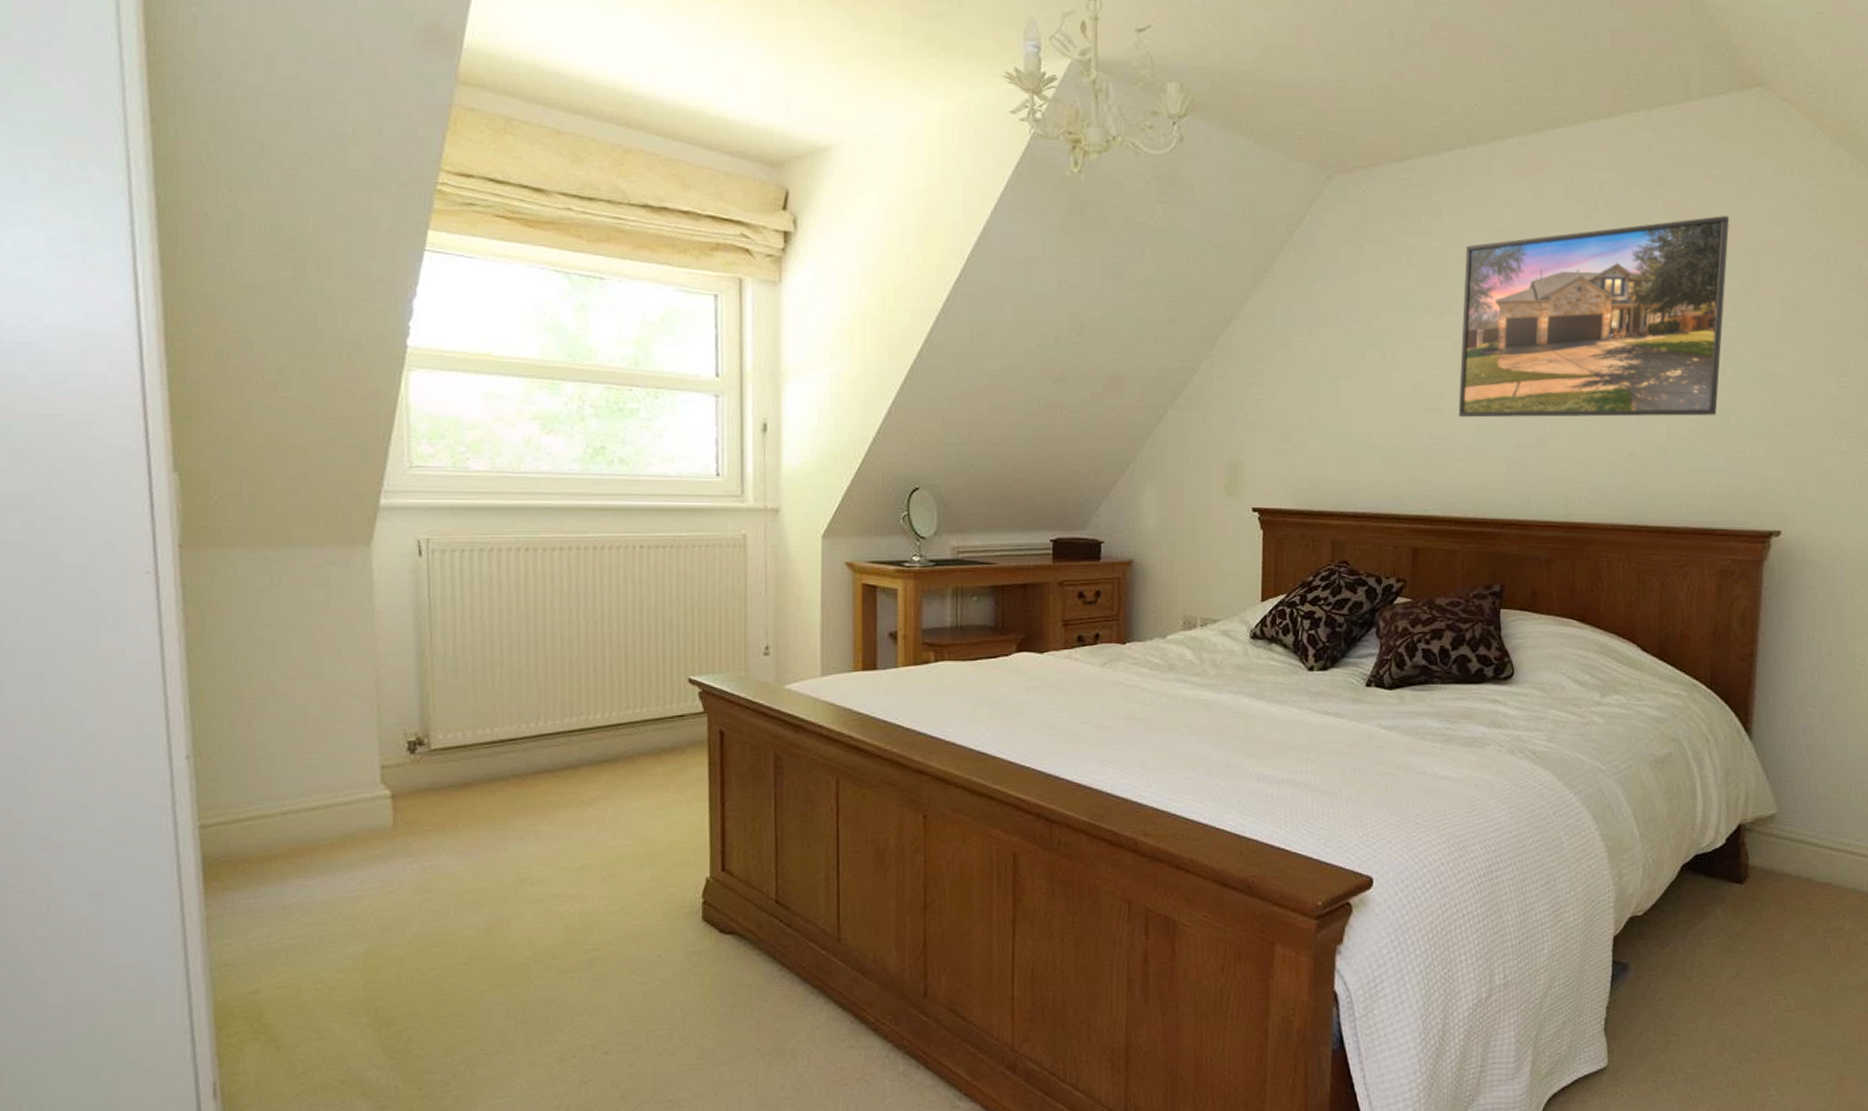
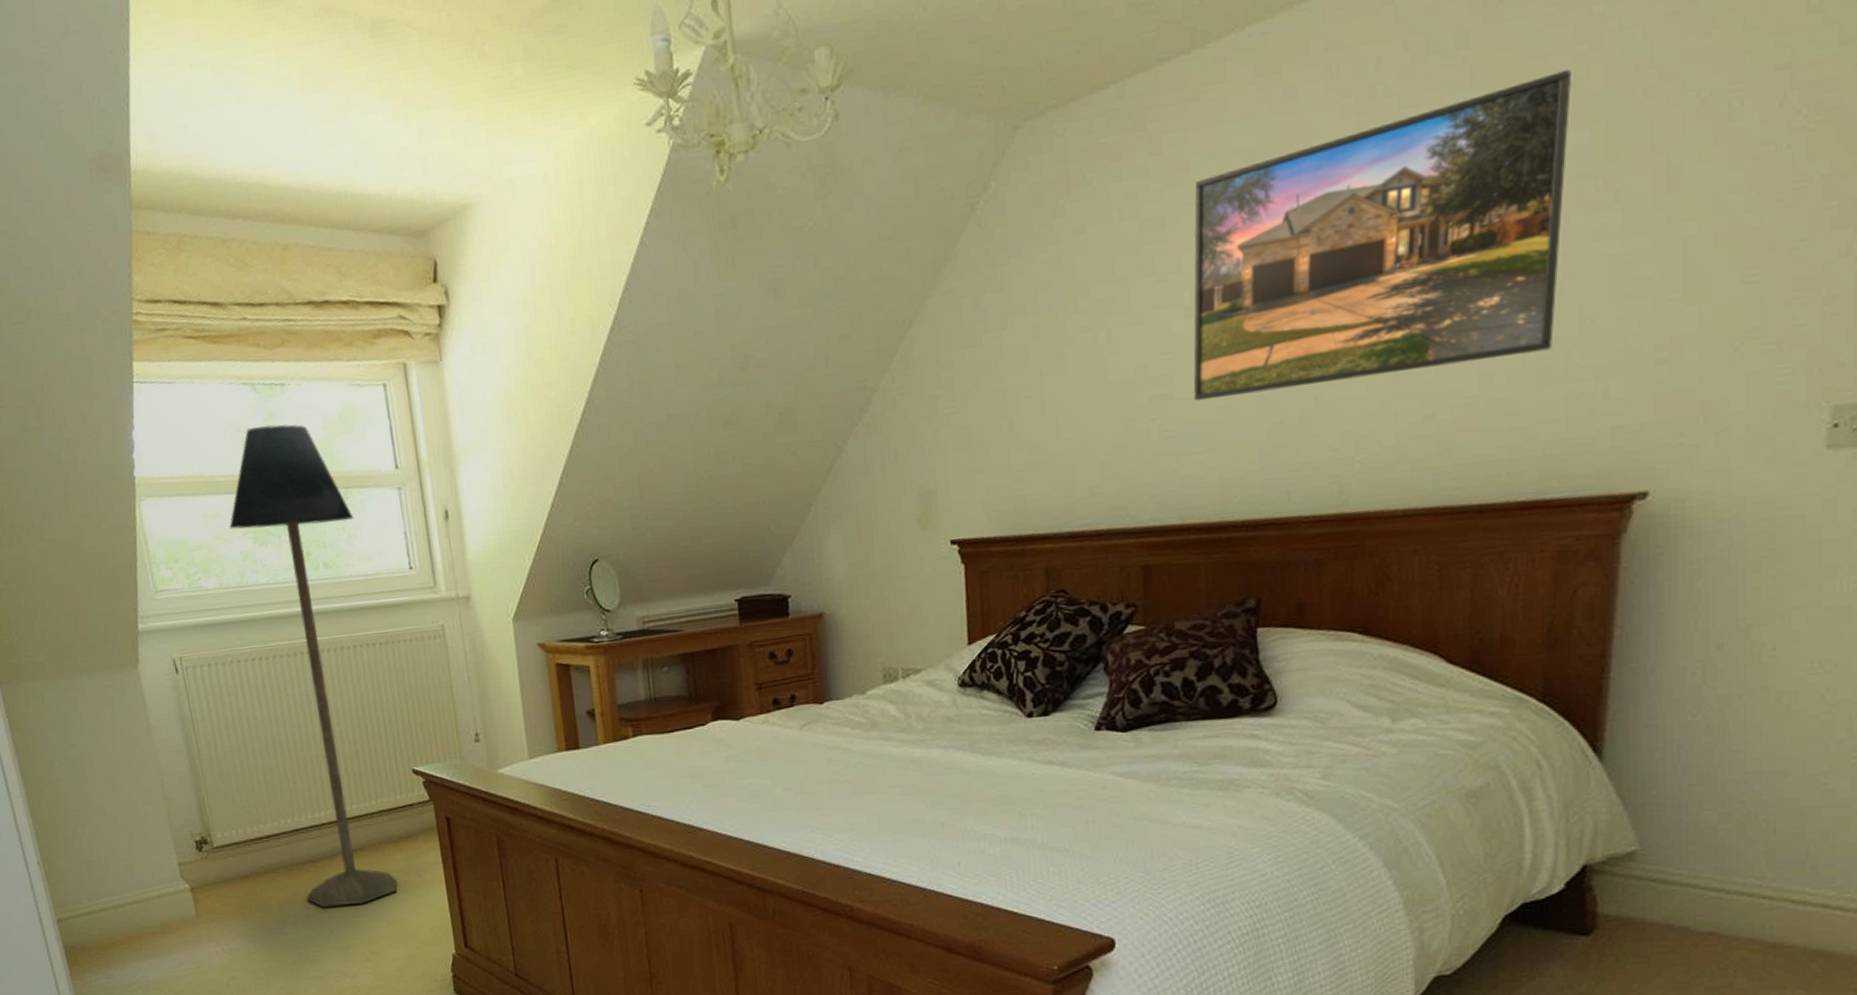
floor lamp: none [514,314,662,822] -> present [229,424,397,908]

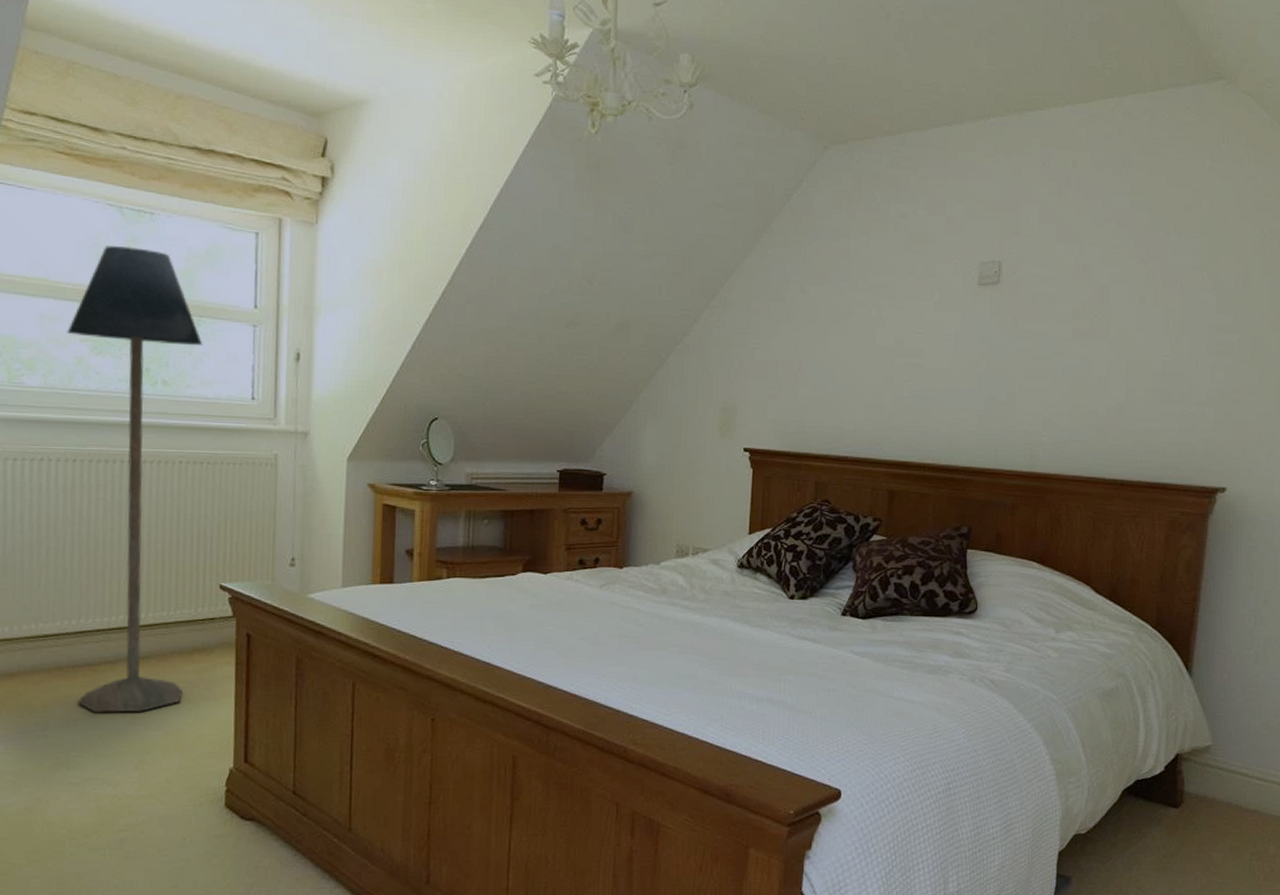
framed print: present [1193,68,1573,401] -> none [935,196,1191,380]

